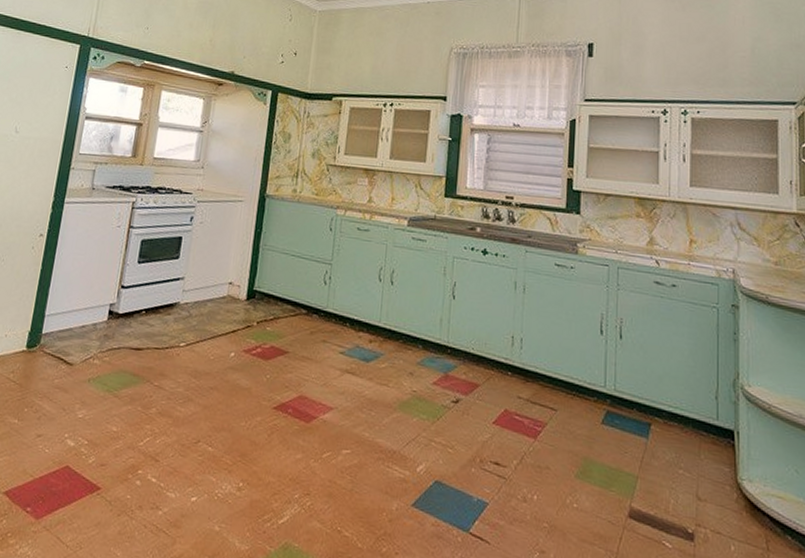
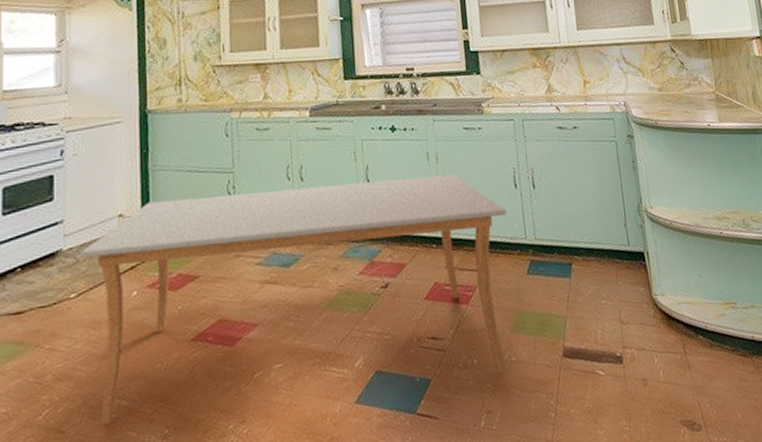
dining table: none [187,276,589,517] -> present [79,174,507,426]

